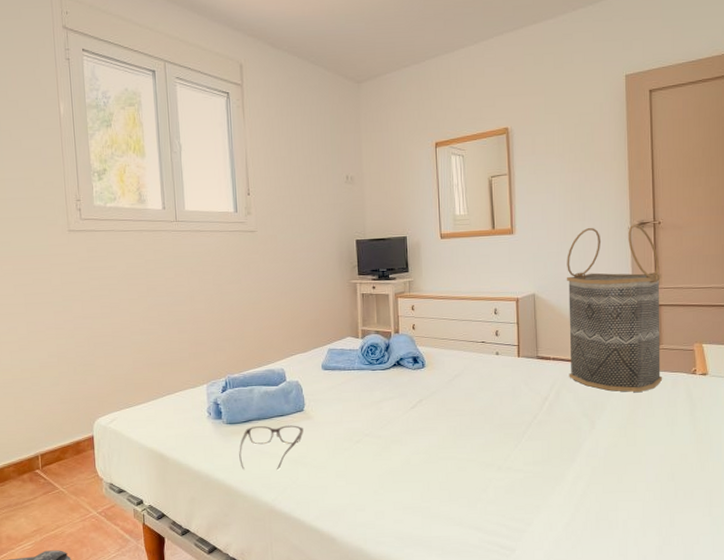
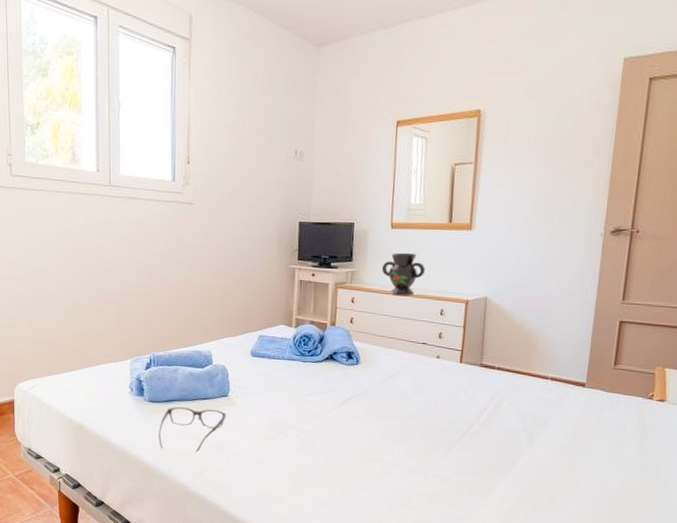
decorative vase: none [436,259,477,300] -> present [381,252,426,296]
basket: present [566,224,663,393] -> none [512,230,632,413]

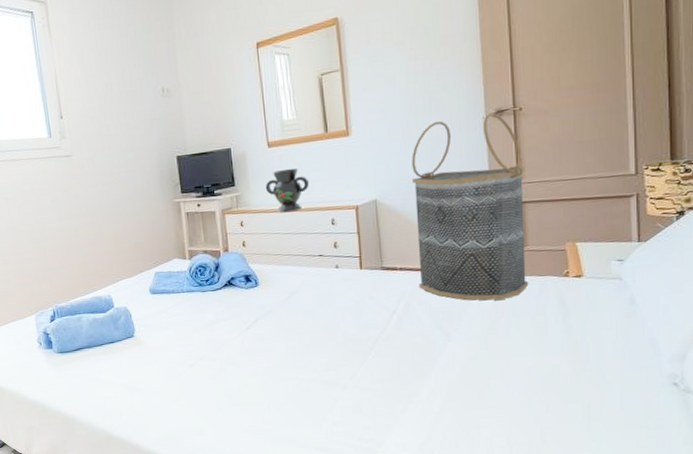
eyeglasses: present [158,406,226,452] -> none [72,351,136,398]
basket: none [512,230,632,413] -> present [411,112,529,301]

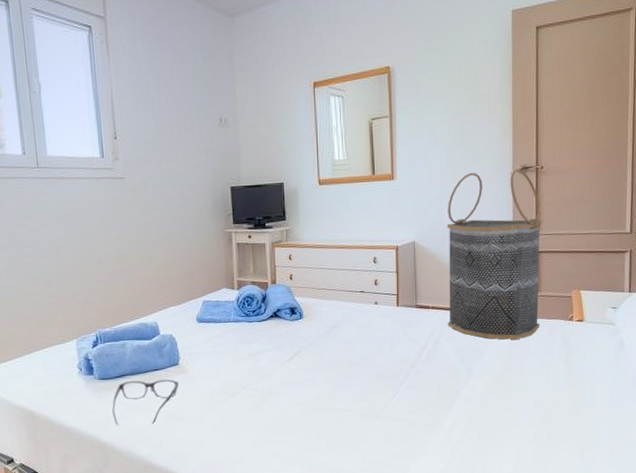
eyeglasses: none [72,351,136,398] -> present [112,379,179,425]
decorative vase: present [265,168,310,213] -> none [314,206,356,249]

